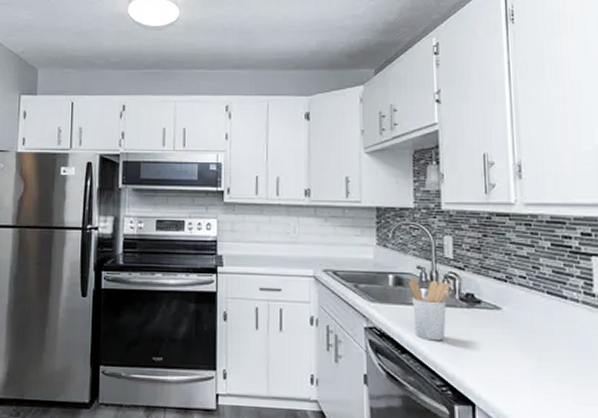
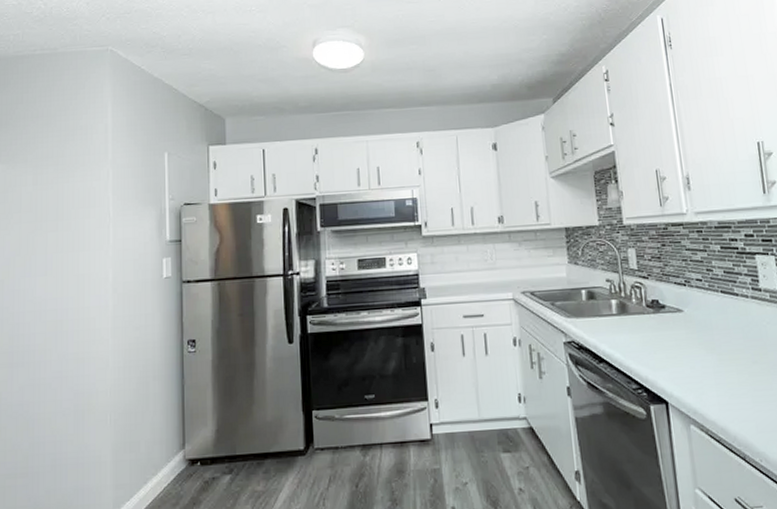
utensil holder: present [409,279,452,341] -> none [600,291,639,348]

